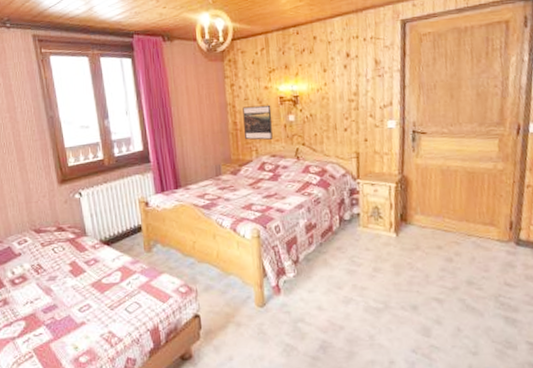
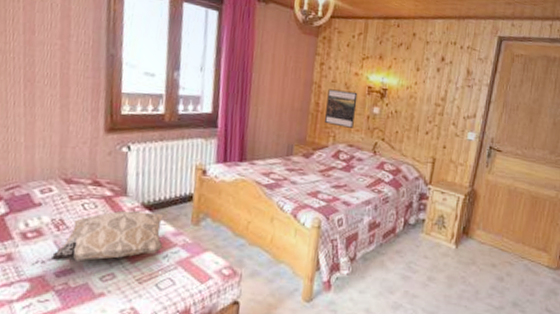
decorative pillow: none [36,246,125,301] -> present [50,211,164,262]

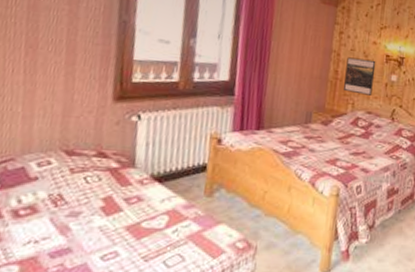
decorative pillow: present [50,211,164,262] -> none [44,183,175,241]

